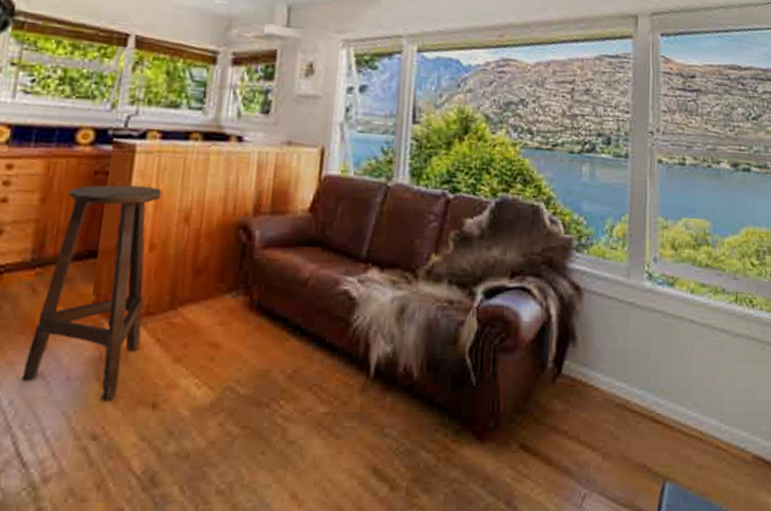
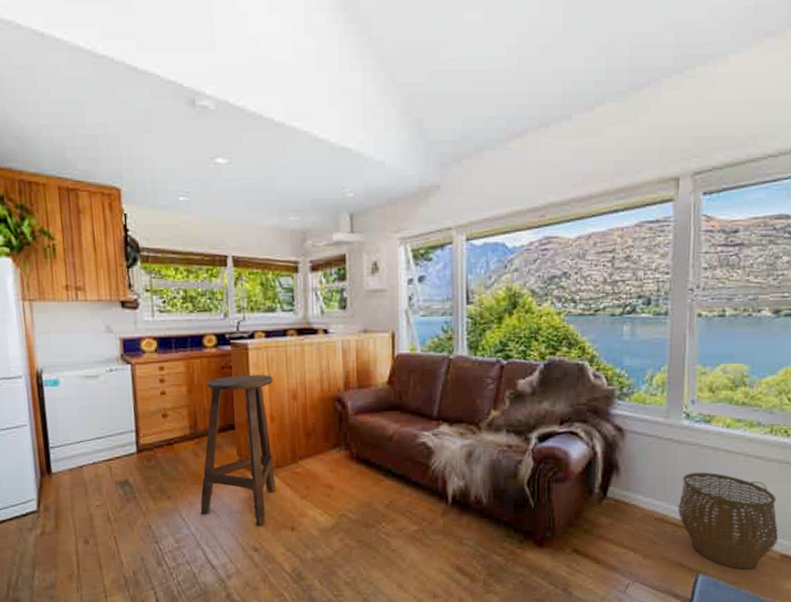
basket: none [641,345,750,476] -> present [678,472,779,570]

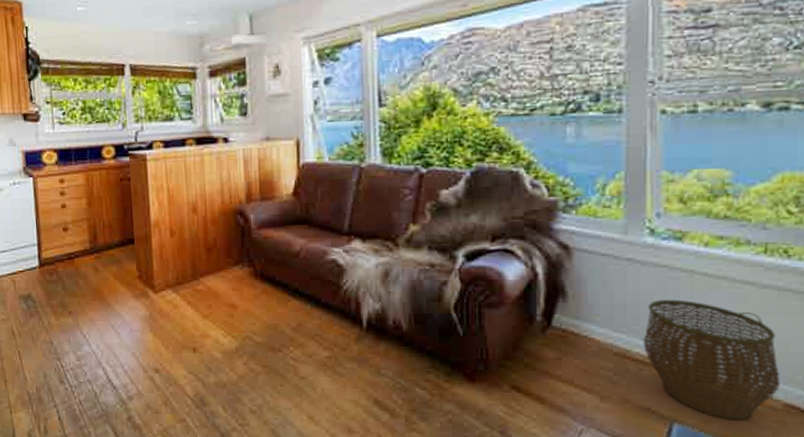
bar stool: present [200,375,275,527] -> none [100,187,176,347]

